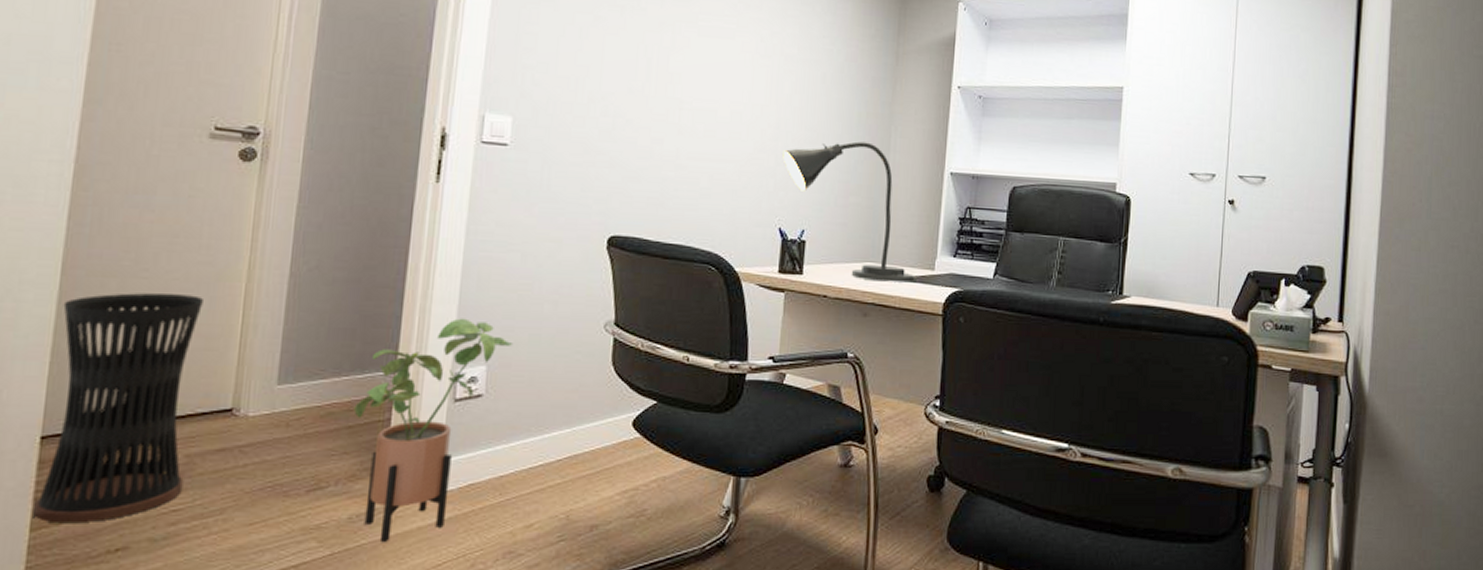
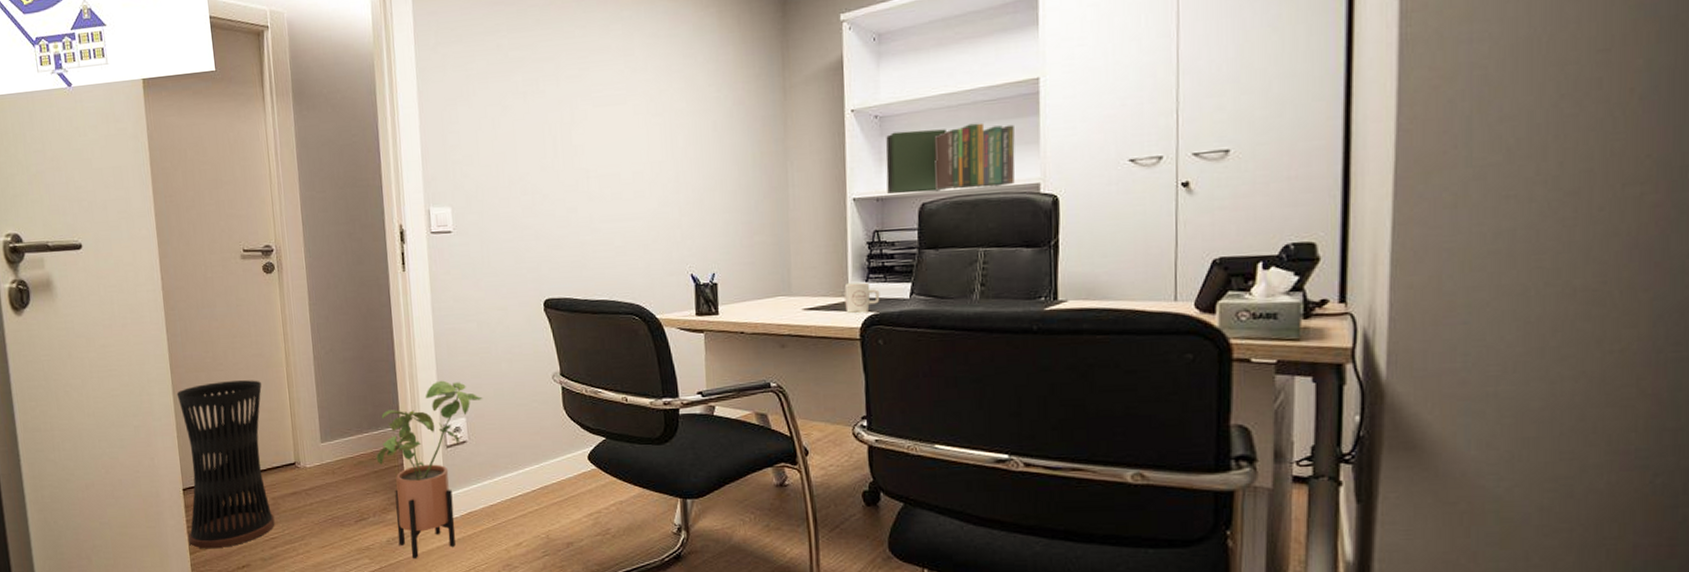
desk lamp: present [782,141,917,283] -> none [685,181,830,314]
mug: none [931,257,966,289] -> present [844,282,880,314]
binder: none [983,114,1041,177] -> present [885,129,946,195]
books: none [1026,118,1099,181] -> present [934,122,1015,190]

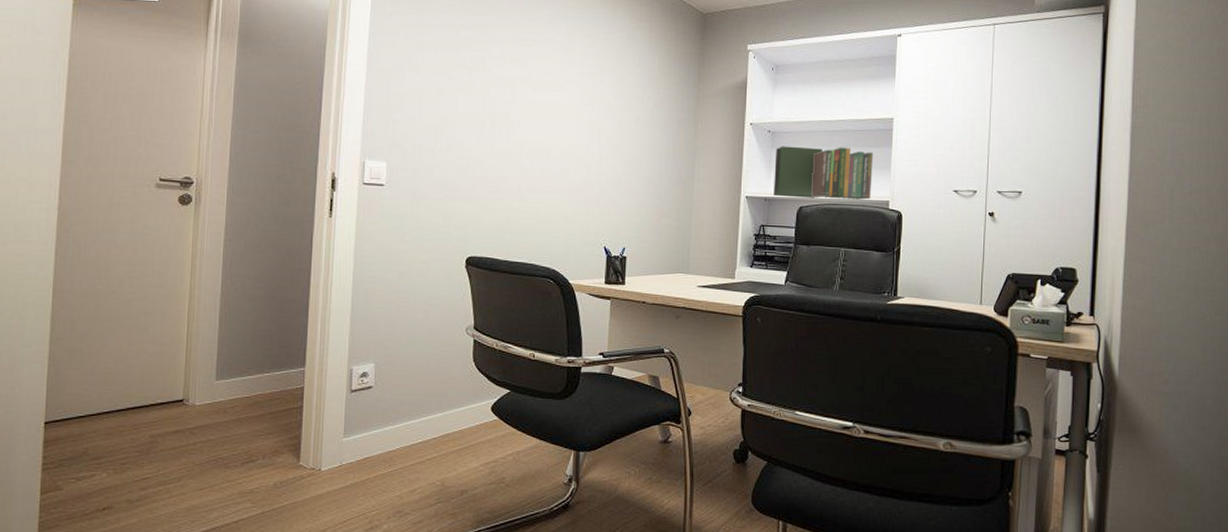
umbrella stand: present [176,380,275,549] -> none [42,310,157,489]
house plant: present [376,380,483,558] -> none [274,325,395,503]
mug: present [844,282,880,314] -> none [732,267,761,294]

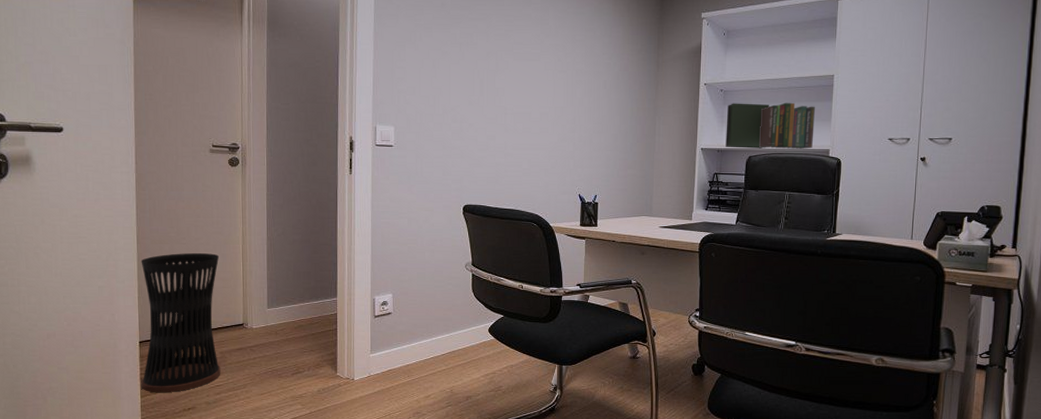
umbrella stand: none [42,310,157,489] -> present [141,253,221,393]

